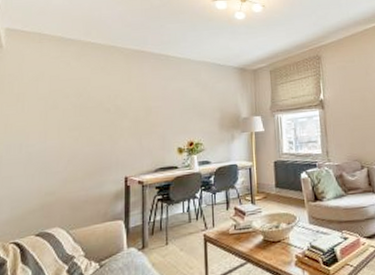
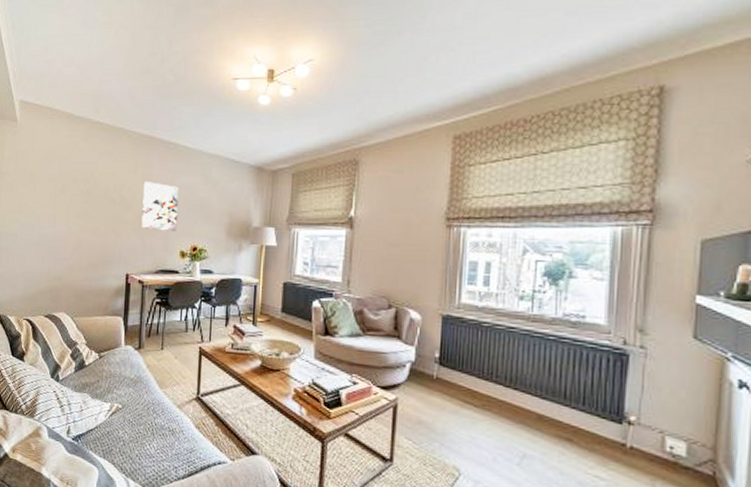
wall art: none [138,89,173,133] -> present [141,181,179,231]

